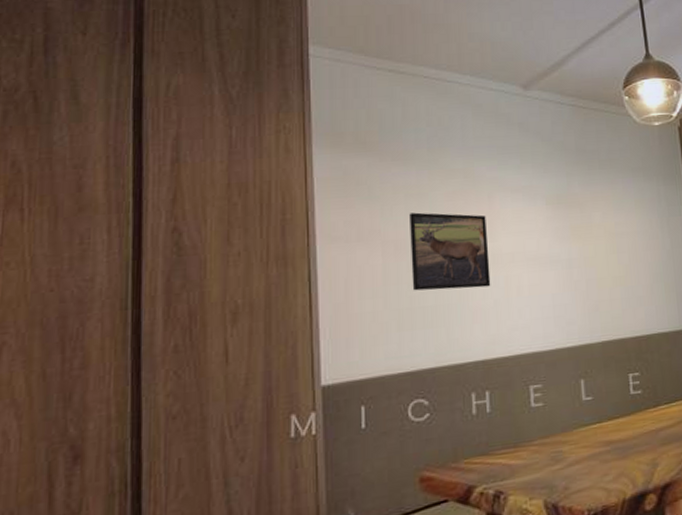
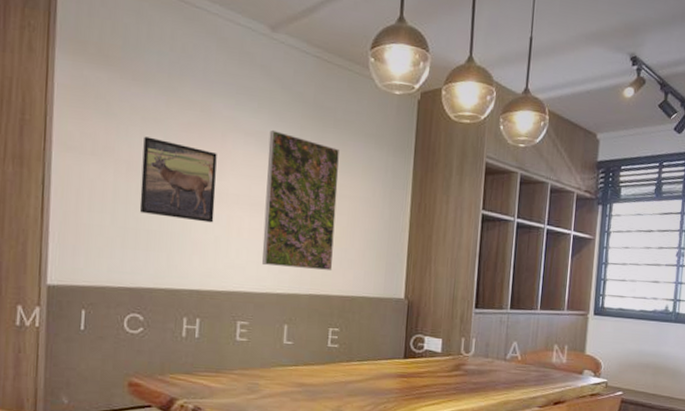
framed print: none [536,182,622,320] -> present [262,129,340,272]

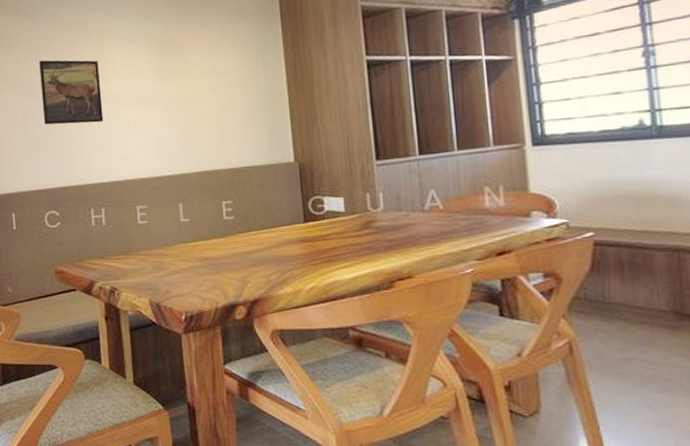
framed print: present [262,129,340,272] -> none [139,28,217,152]

